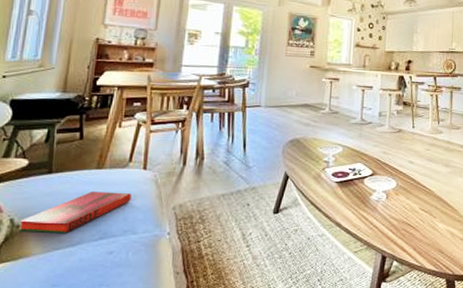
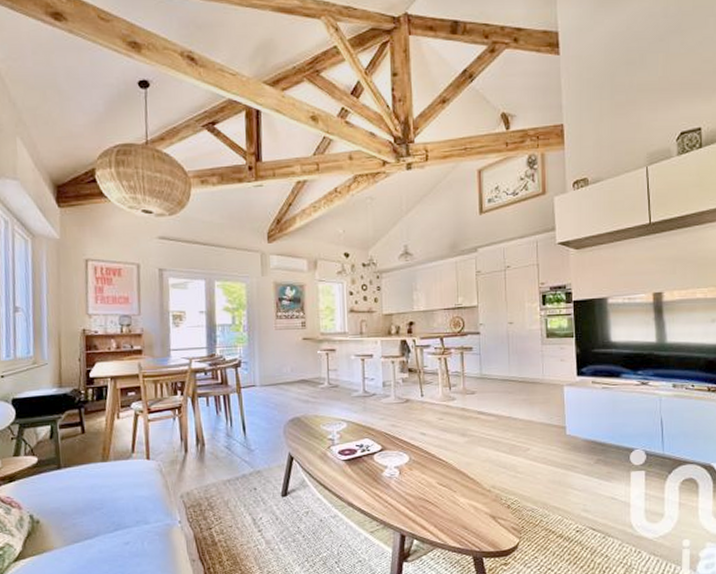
hardback book: present [18,191,132,234] -> none [37,483,139,527]

